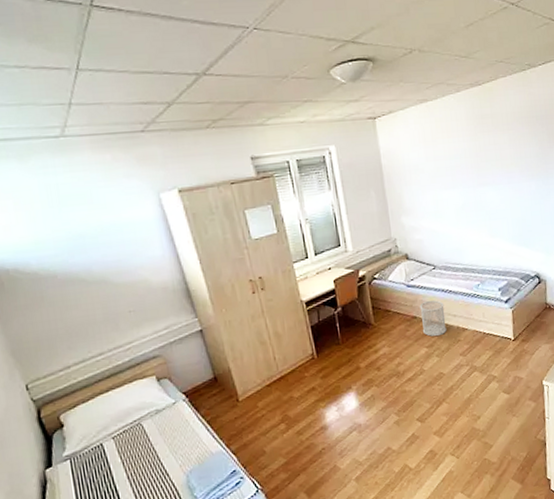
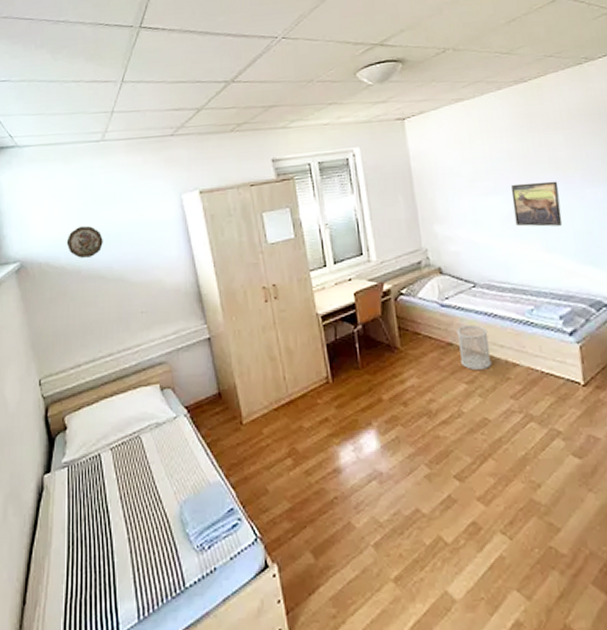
decorative plate: none [34,229,79,263] -> present [66,226,103,258]
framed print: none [465,176,504,216] -> present [511,181,563,227]

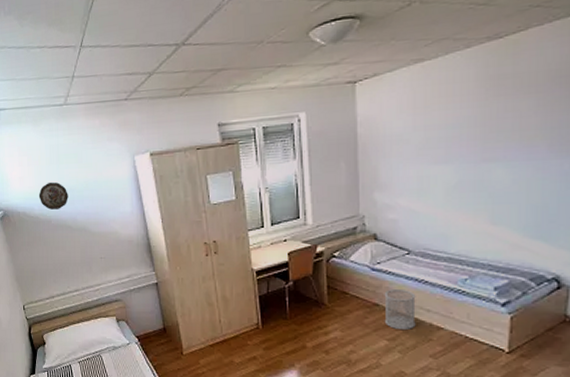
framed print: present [511,181,563,227] -> none [462,150,519,198]

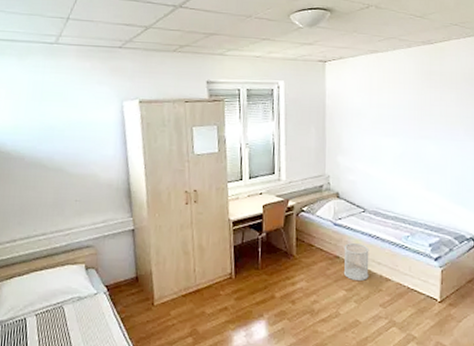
decorative plate: present [38,182,68,210] -> none [13,119,48,147]

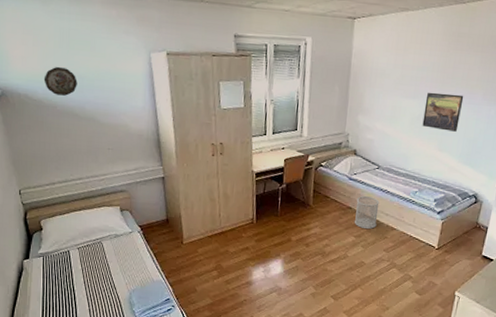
decorative plate: none [13,119,48,147] -> present [43,67,77,96]
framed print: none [405,130,445,170] -> present [422,92,464,132]

